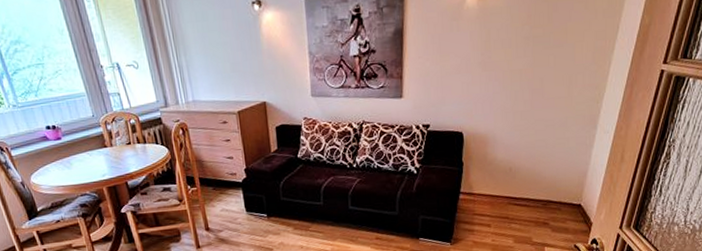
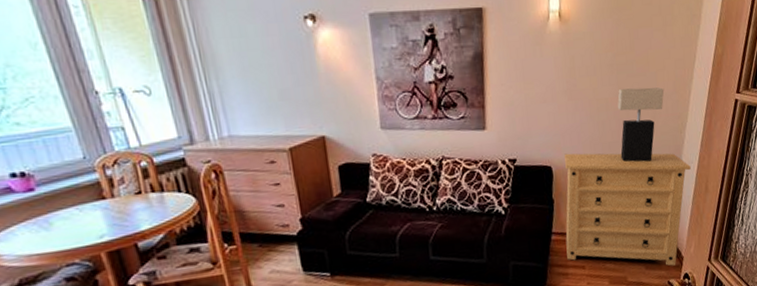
dresser: none [473,120,606,231] -> present [564,153,691,266]
table lamp: none [532,58,582,131] -> present [617,87,664,162]

